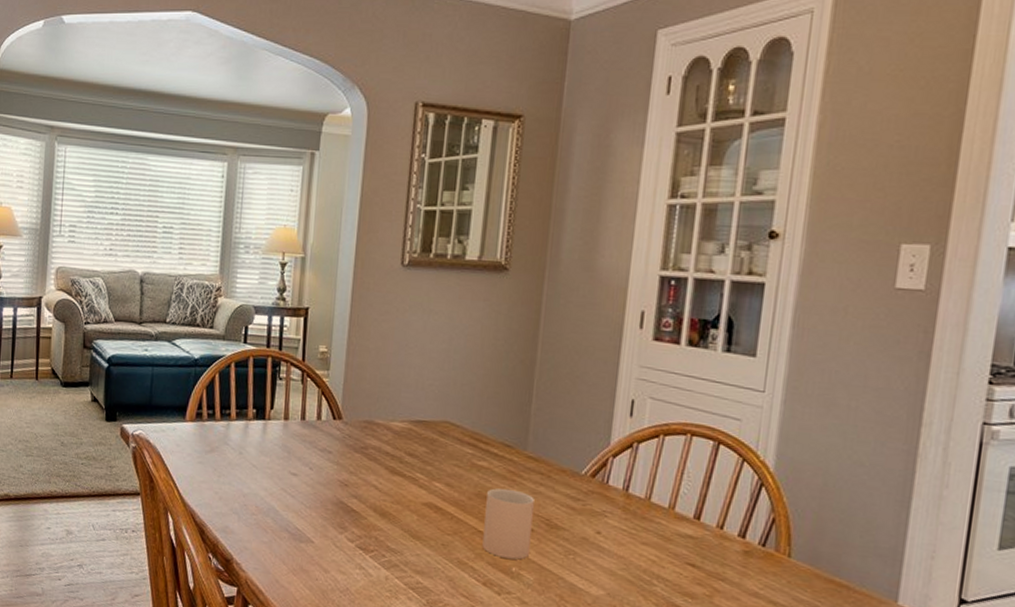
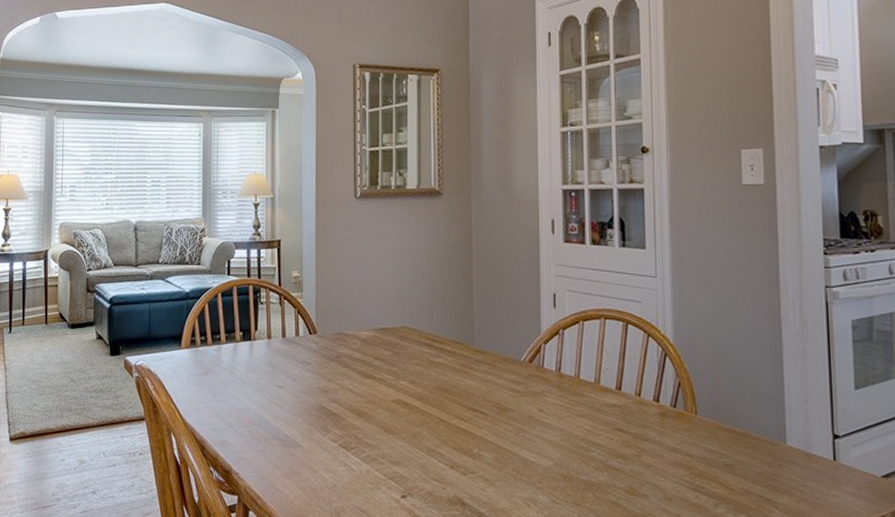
cup: present [482,488,534,560] -> none [445,380,486,442]

